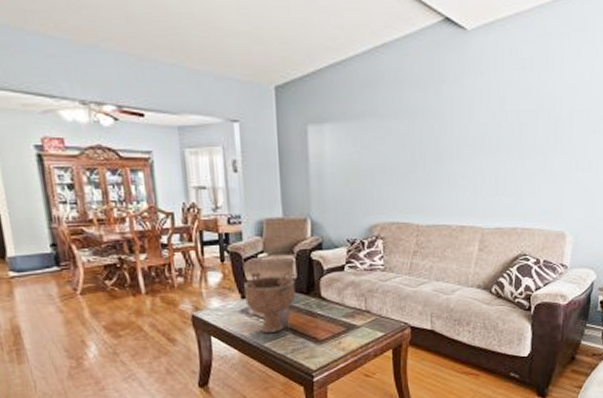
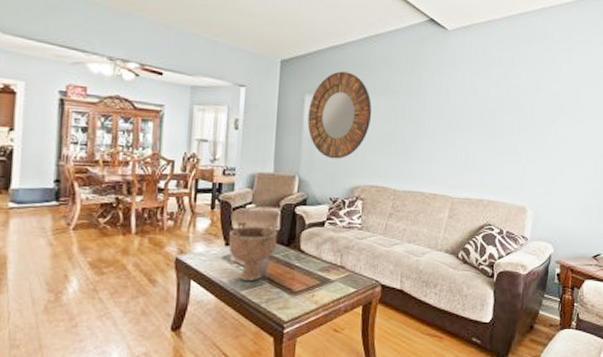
home mirror: none [313,93,385,196] -> present [307,71,372,159]

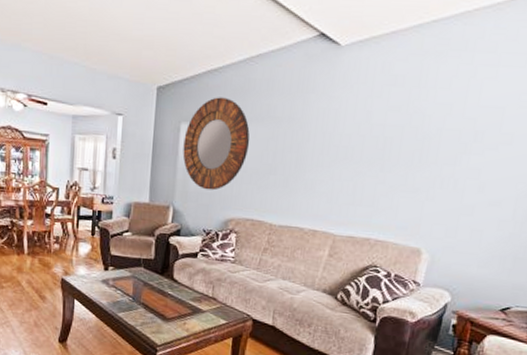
decorative bowl: present [228,221,278,282] -> none [107,247,152,305]

